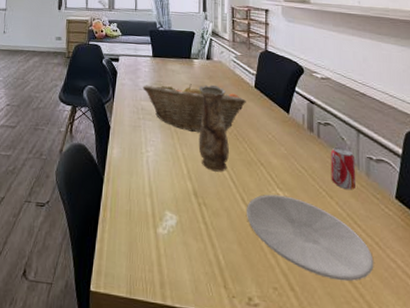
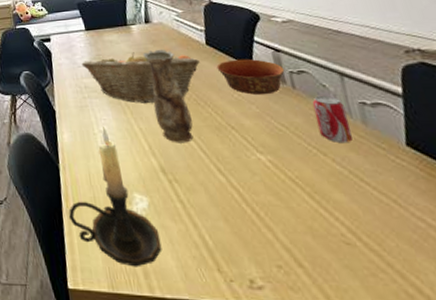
candle holder: none [104,147,181,277] -> present [69,127,162,267]
plate: present [247,194,374,282] -> none [225,159,397,250]
bowl: none [259,104,314,140] -> present [216,59,285,96]

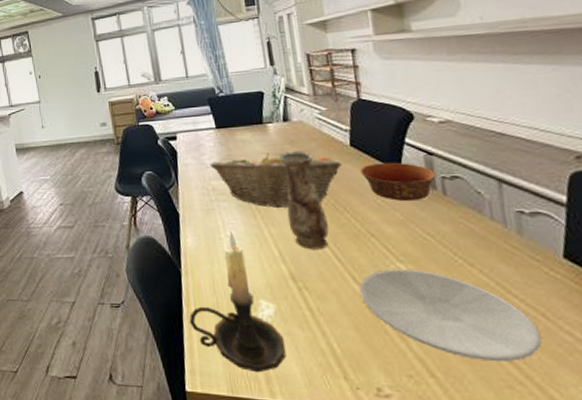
plate: none [225,159,397,250] -> present [360,269,542,362]
beverage can: present [312,95,353,144] -> none [463,203,504,254]

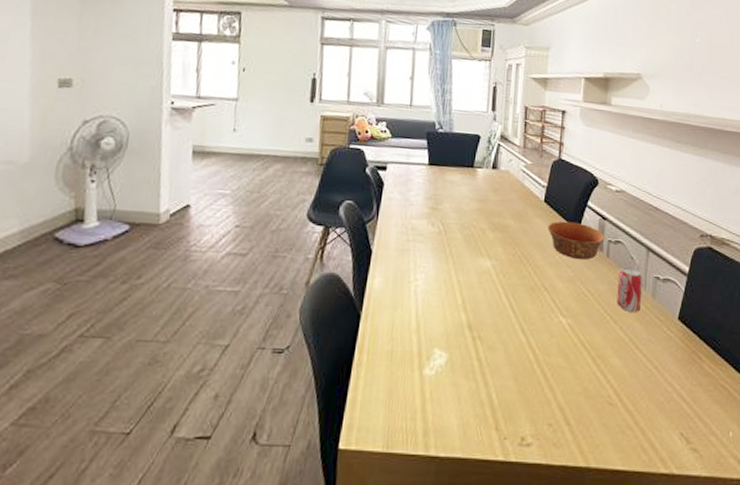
candle holder: present [189,231,287,373] -> none [359,275,450,426]
fruit basket: present [210,153,342,208] -> none [414,198,534,255]
vase: present [278,150,329,250] -> none [477,198,512,300]
plate: present [360,269,542,362] -> none [525,322,652,410]
beverage can: none [463,203,504,254] -> present [617,266,643,313]

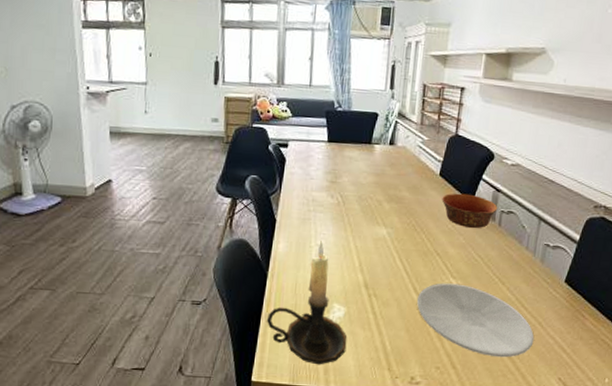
candle holder: none [359,275,450,426] -> present [267,241,347,365]
plate: none [525,322,652,410] -> present [417,283,534,358]
beverage can: present [617,266,643,313] -> none [505,234,533,276]

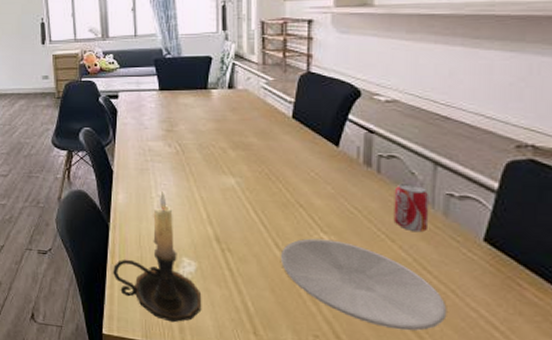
bowl: present [442,193,498,229] -> none [298,136,374,177]
beverage can: none [505,234,533,276] -> present [393,182,430,233]

